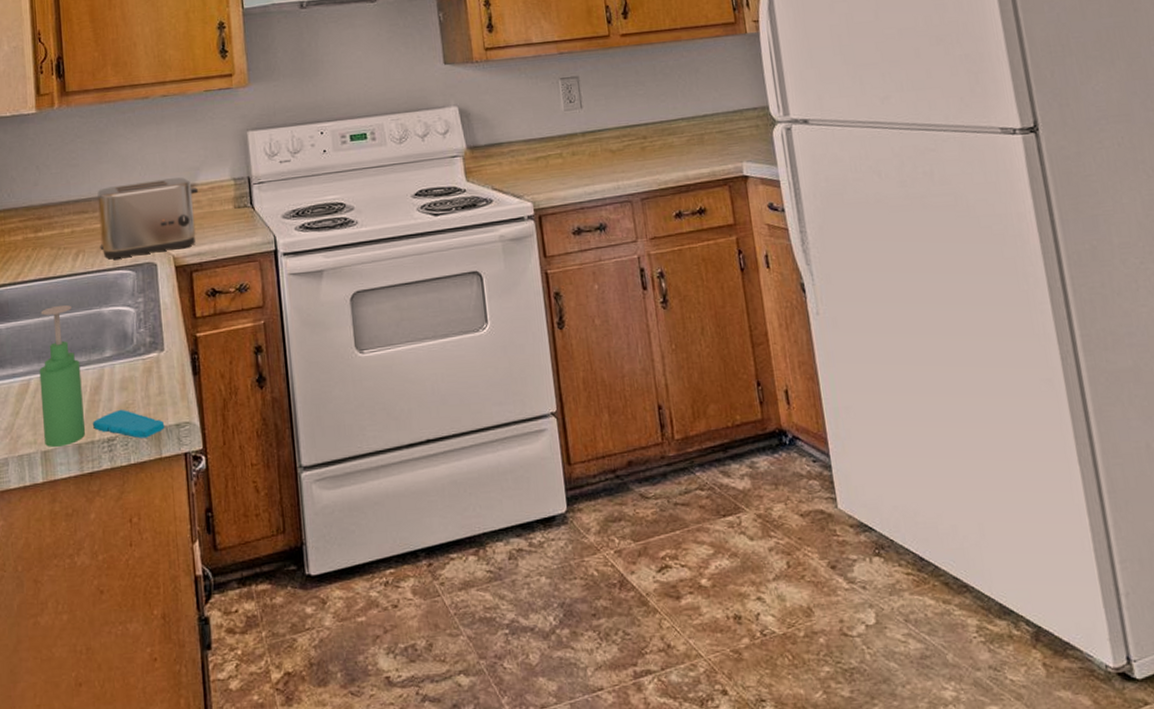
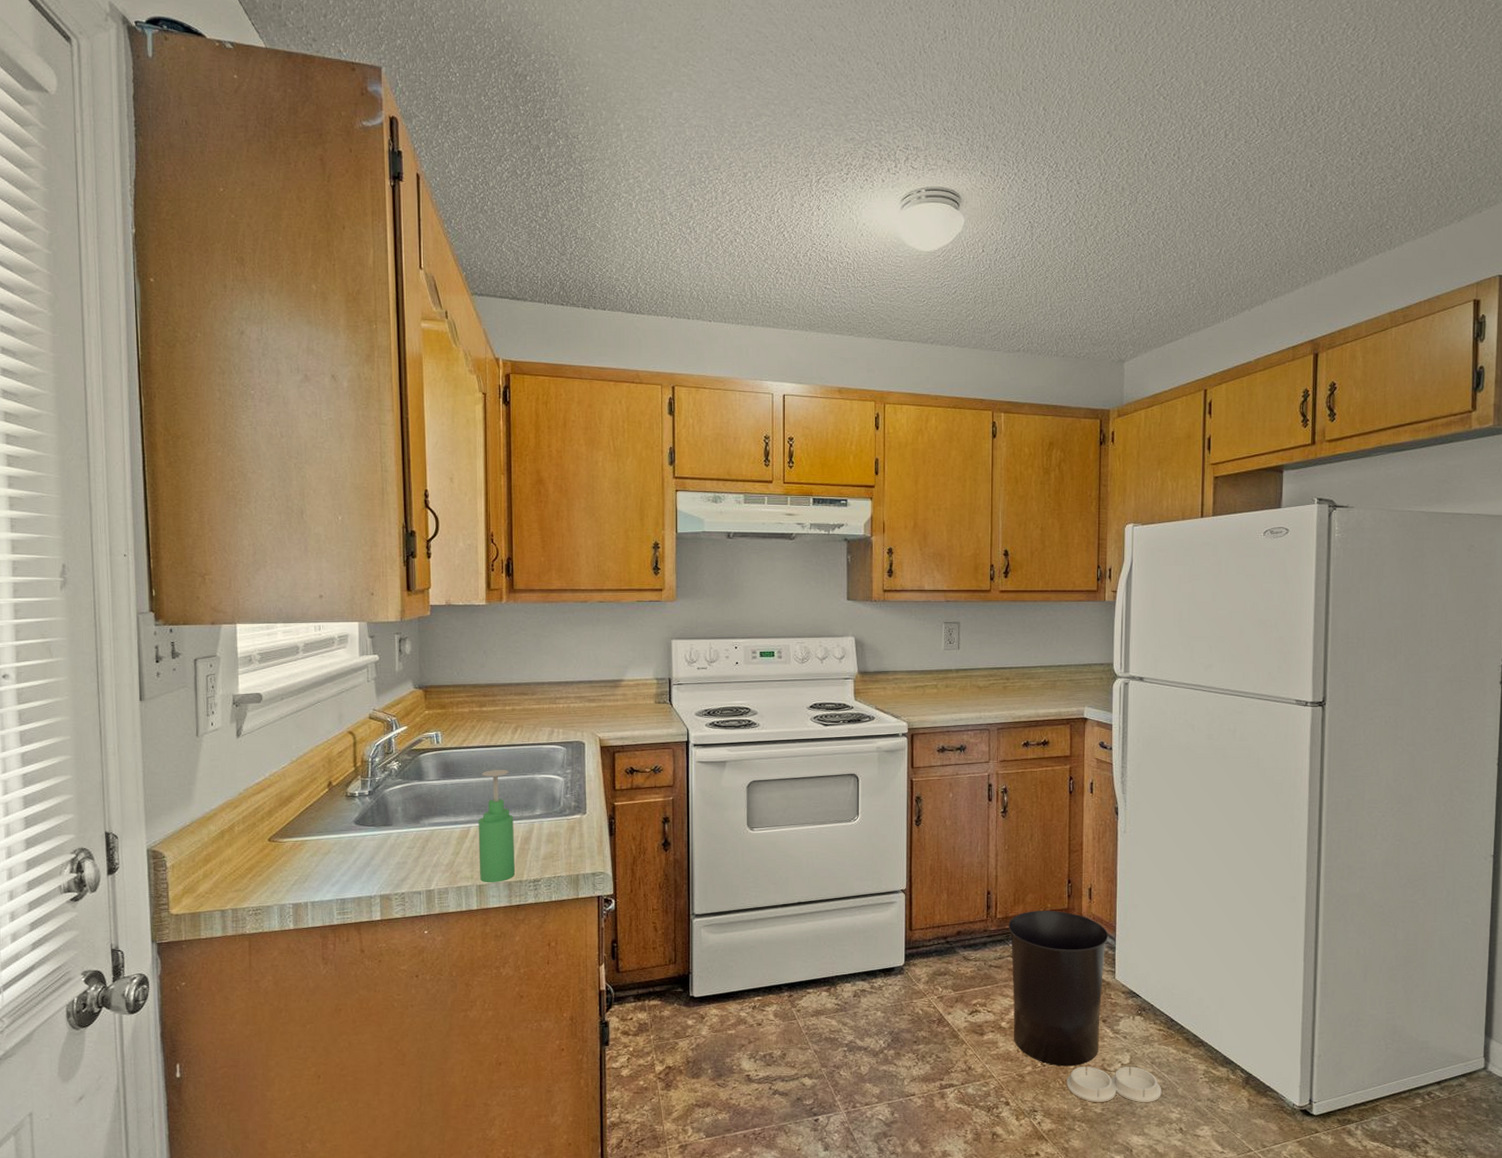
sponge: present [92,409,165,439] -> none [521,857,583,883]
toaster: present [97,177,199,259] -> none [536,673,625,736]
waste bin: none [690,423,833,635] -> present [1008,910,1109,1066]
pet bowl: none [797,628,926,683] -> present [1067,1067,1162,1103]

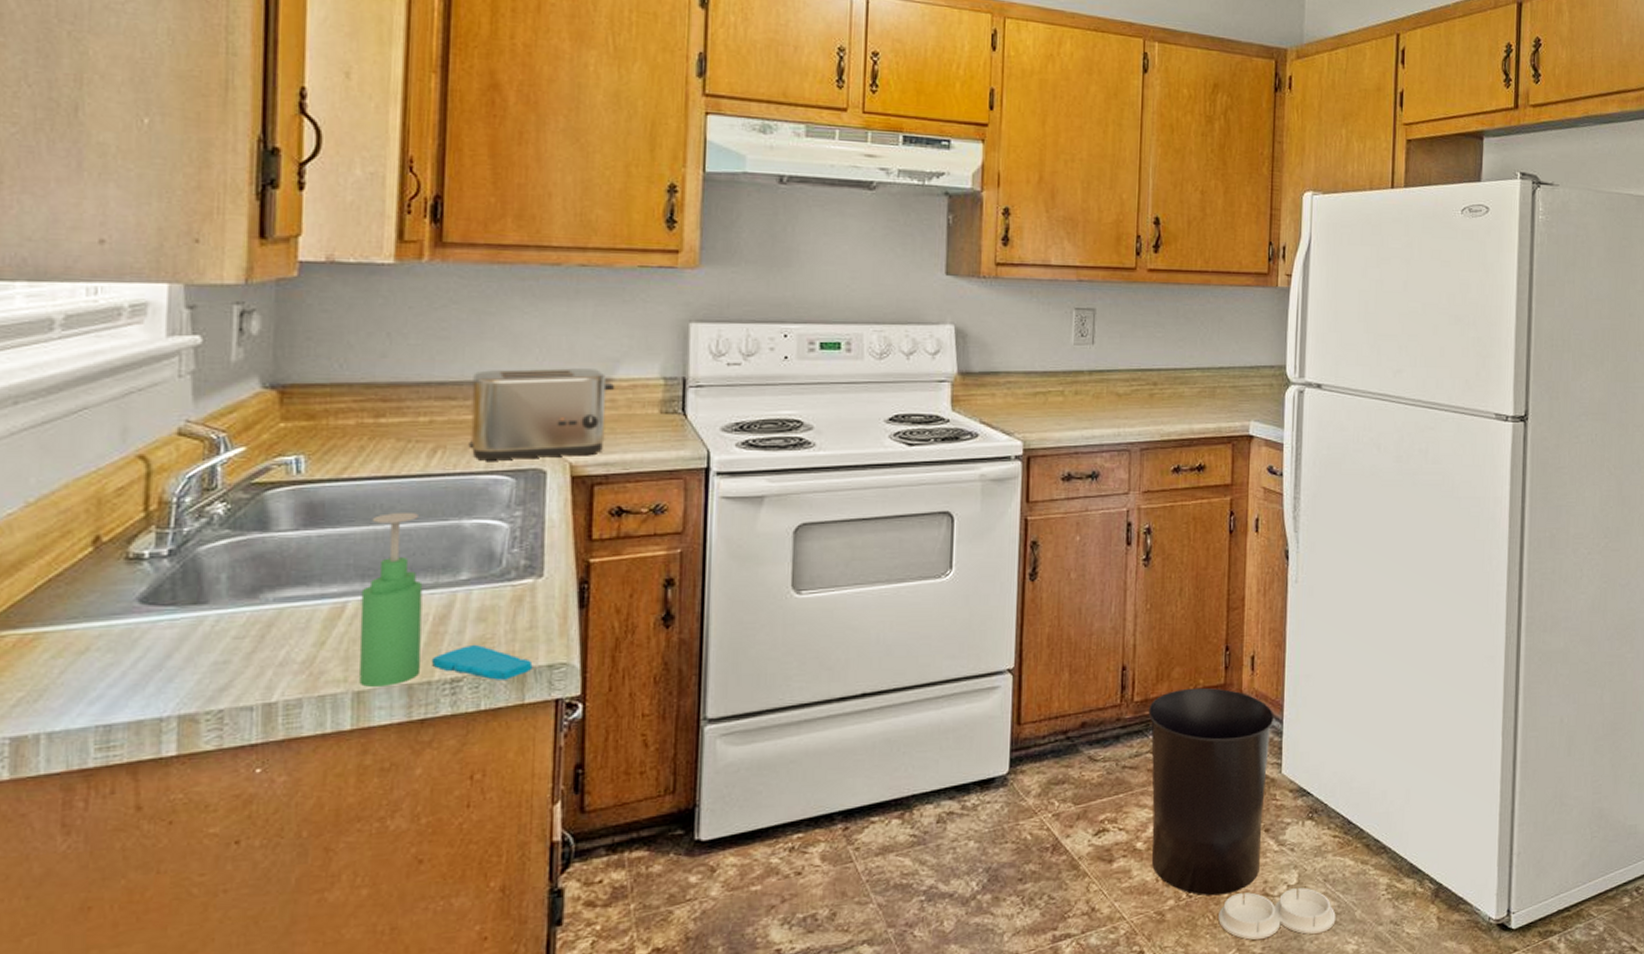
sponge: none [521,857,583,883] -> present [431,644,533,682]
toaster: none [536,673,625,736] -> present [468,368,615,461]

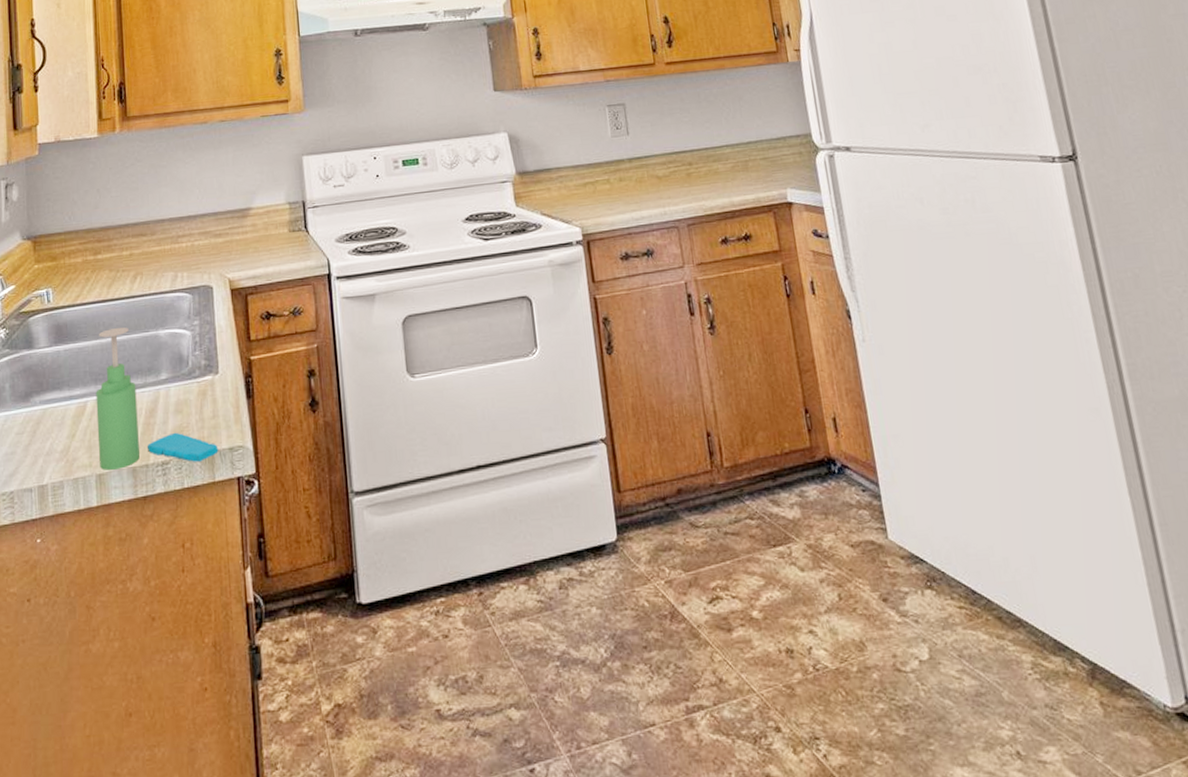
toaster: present [468,368,615,461] -> none [156,201,255,282]
waste bin: present [1148,687,1275,896] -> none [739,451,886,670]
pet bowl: present [1218,887,1336,940] -> none [850,663,982,721]

